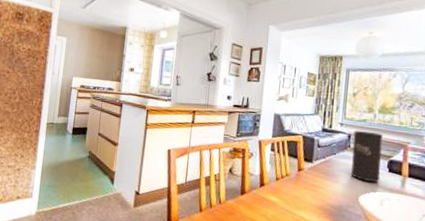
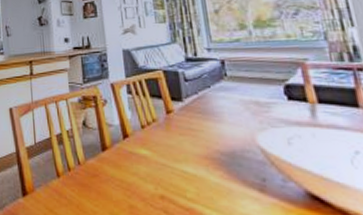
speaker: present [351,130,383,183] -> none [227,52,279,117]

